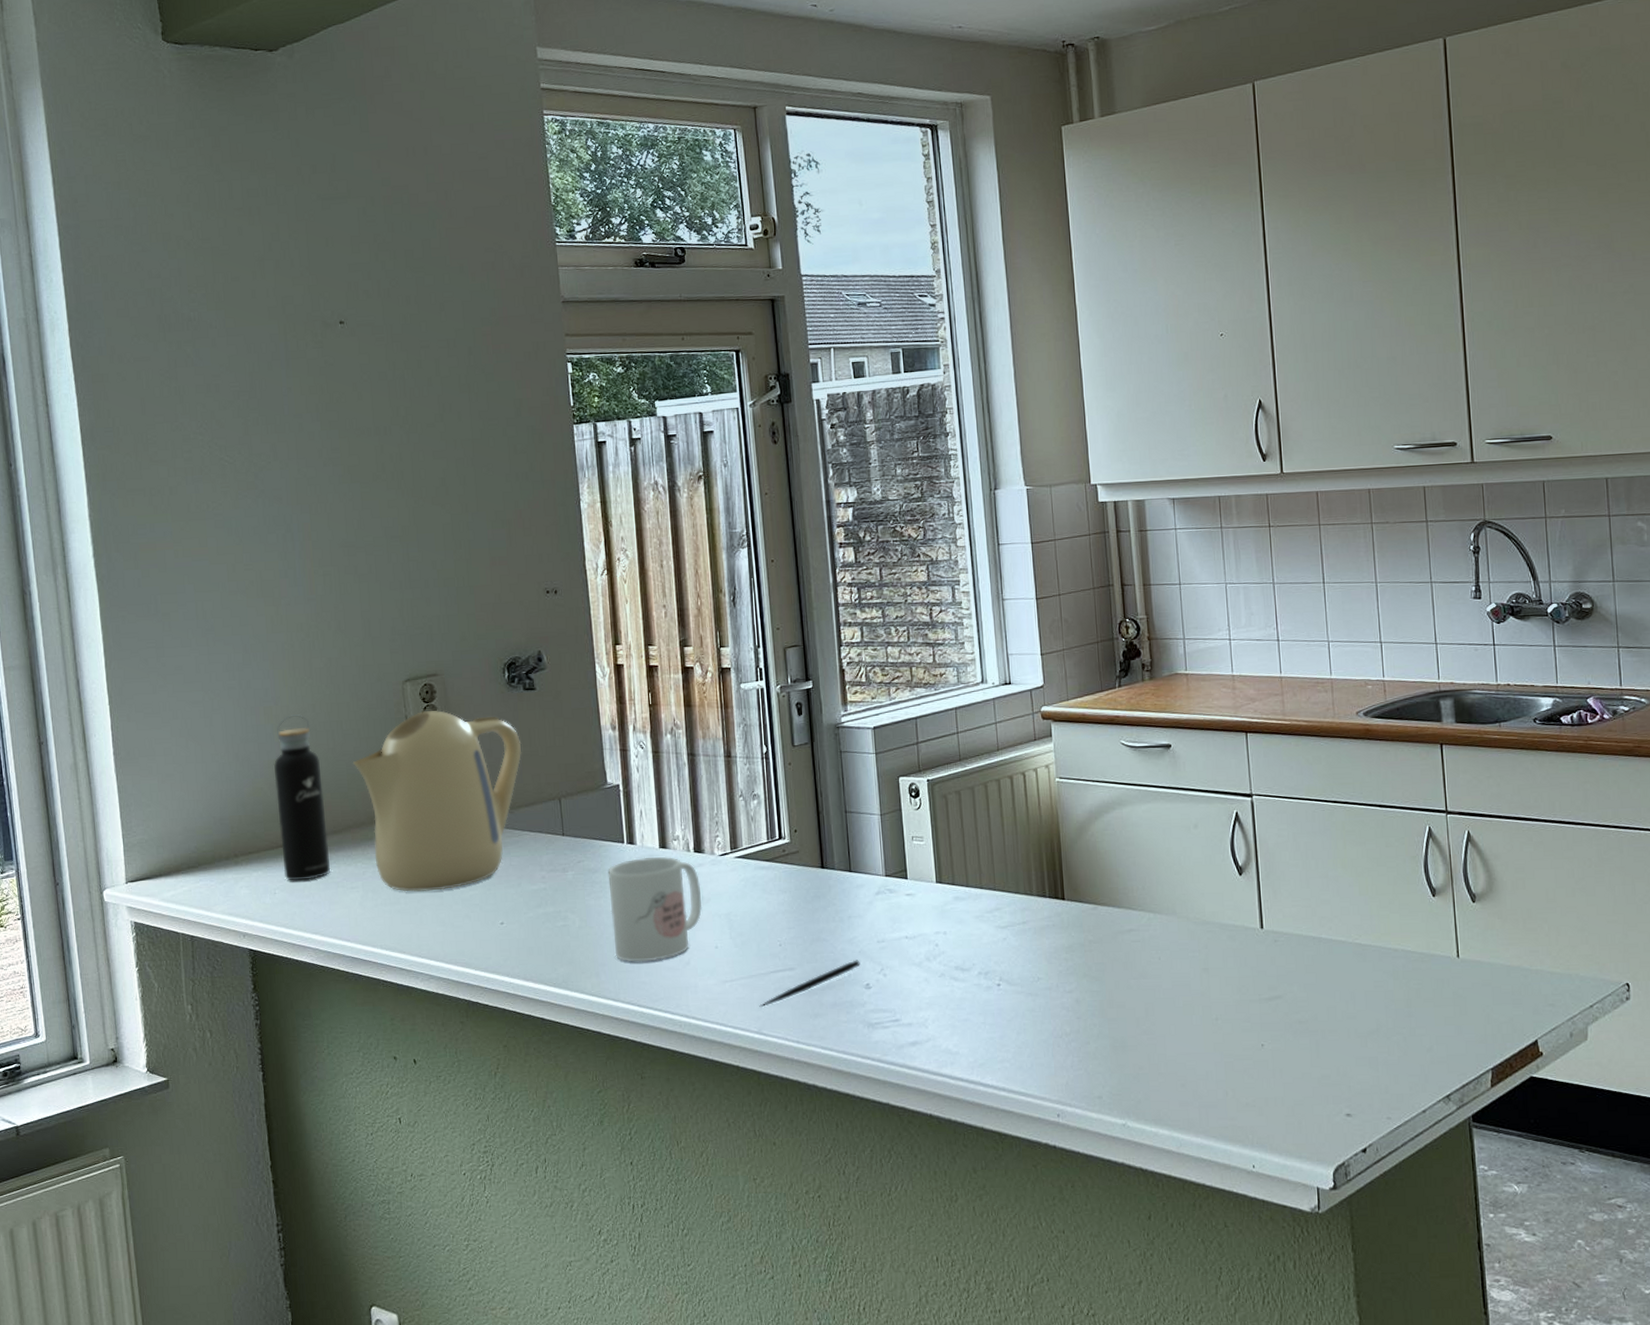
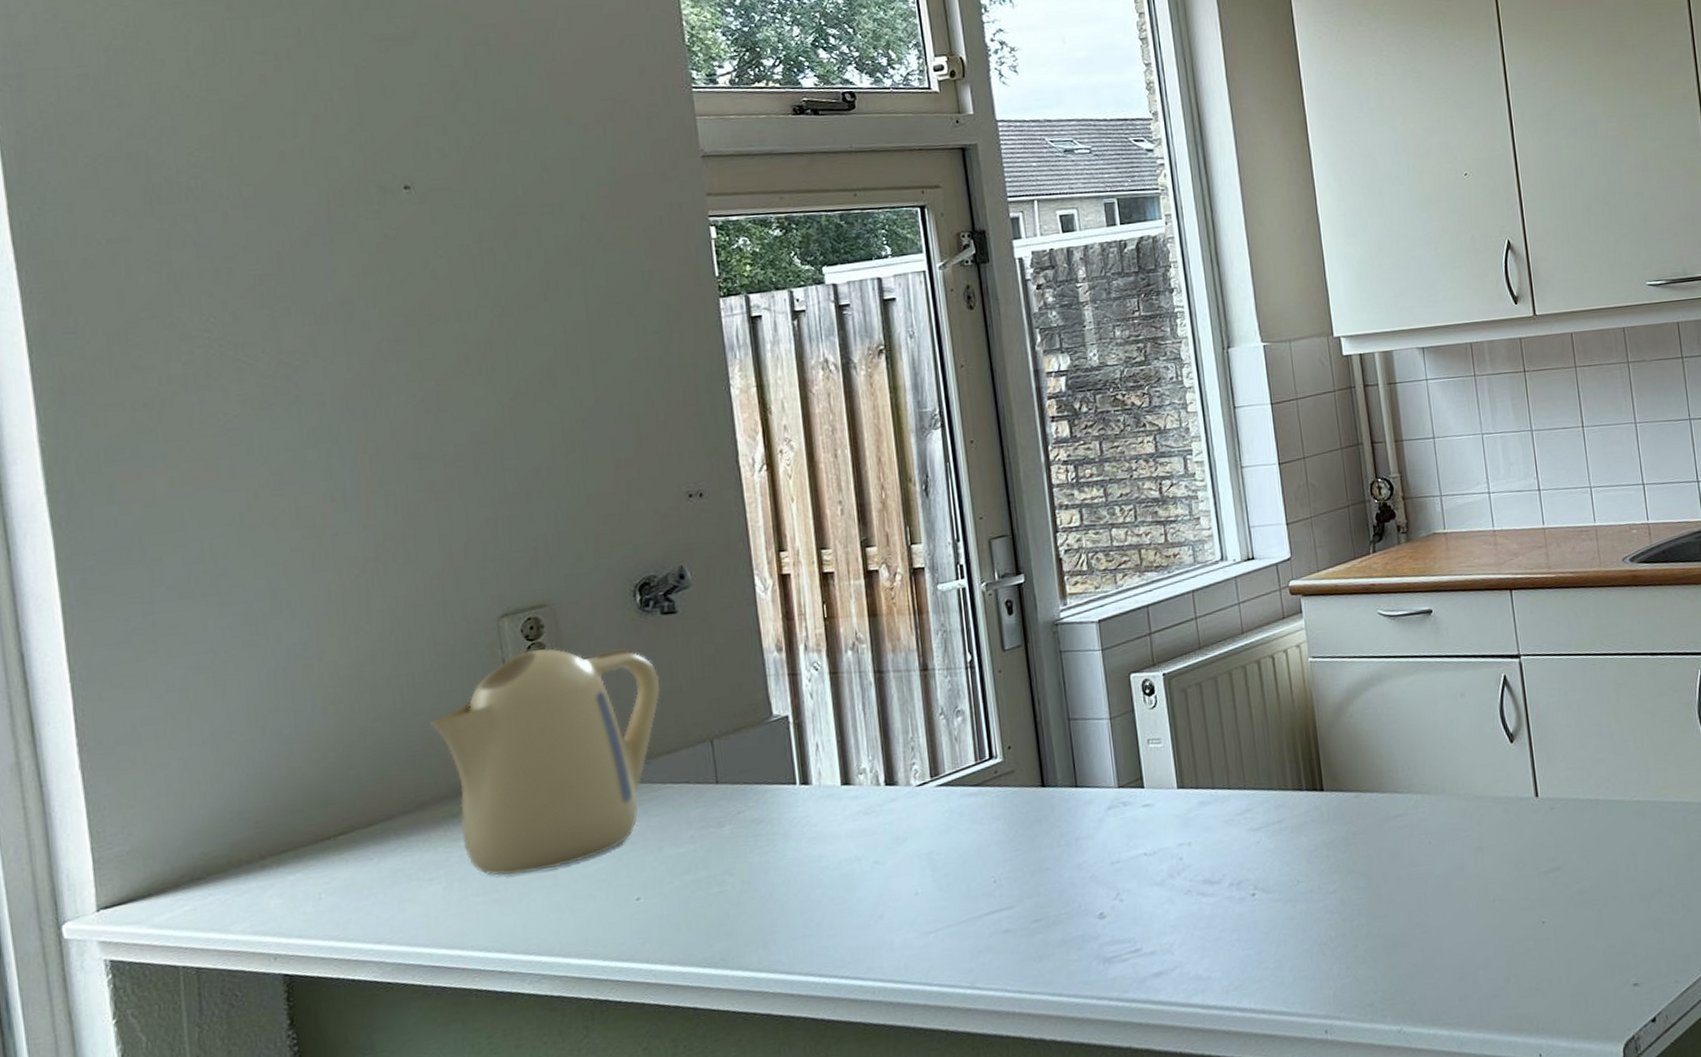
water bottle: present [273,714,331,881] -> none [316,670,400,880]
mug: present [608,856,703,962] -> none [776,794,898,925]
pen: present [759,960,860,1008] -> none [971,887,1092,958]

